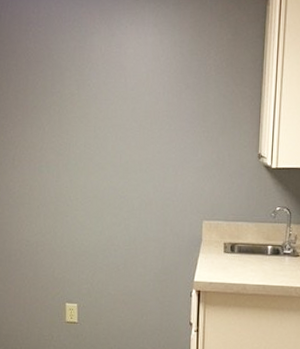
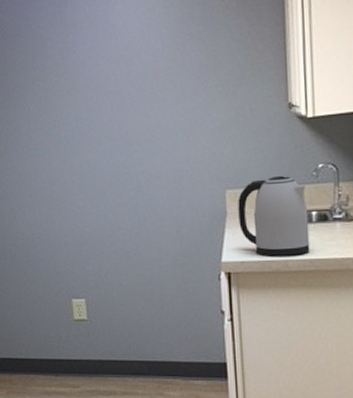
kettle: none [211,213,266,281] -> present [238,175,310,256]

